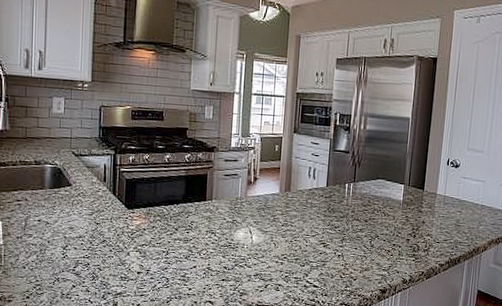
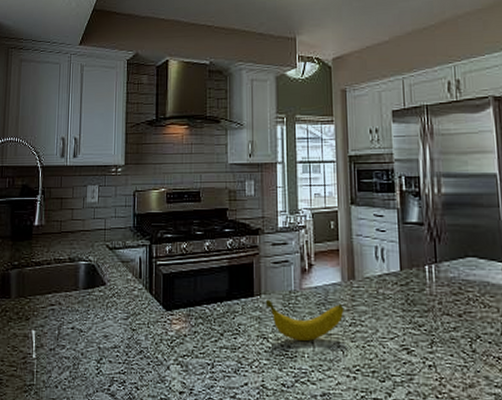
banana: none [215,204,279,237] -> present [265,299,344,342]

